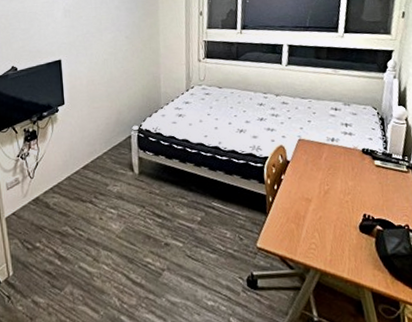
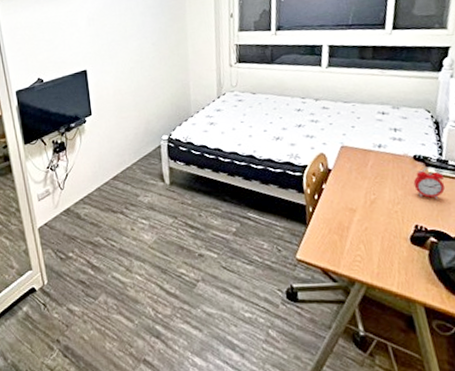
alarm clock: none [361,159,390,189] -> present [413,166,446,199]

